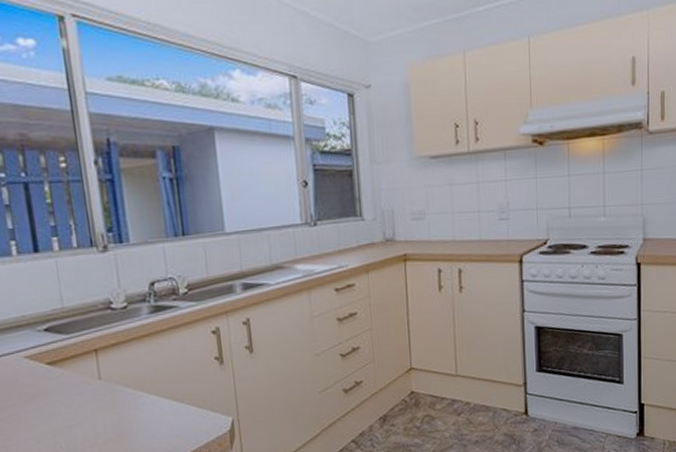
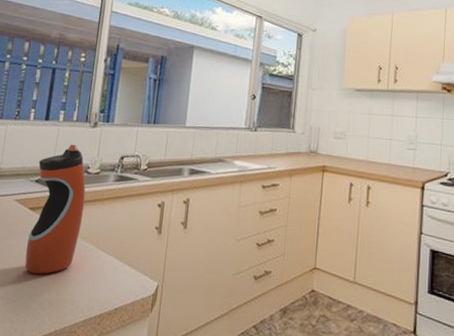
water bottle: none [41,277,122,436] -> present [25,144,86,274]

